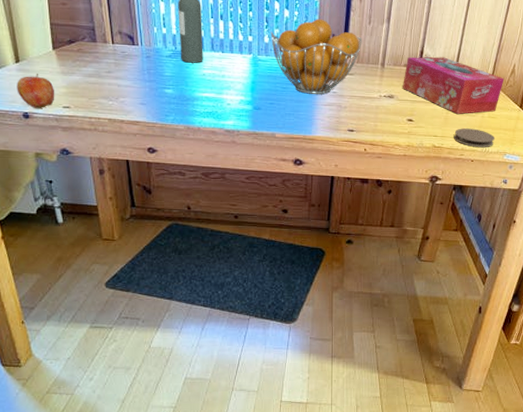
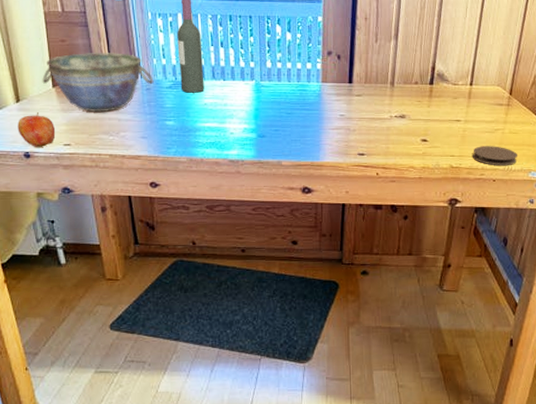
bowl: none [42,17,154,77] -> present [42,52,154,112]
fruit basket: present [270,18,362,95] -> none [272,40,369,118]
tissue box: present [403,56,504,114] -> none [415,72,525,131]

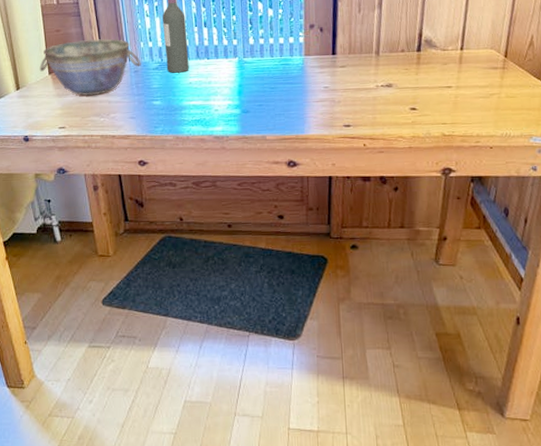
apple: present [17,112,56,147] -> none [18,98,52,131]
coaster: present [473,146,518,166] -> none [466,111,517,133]

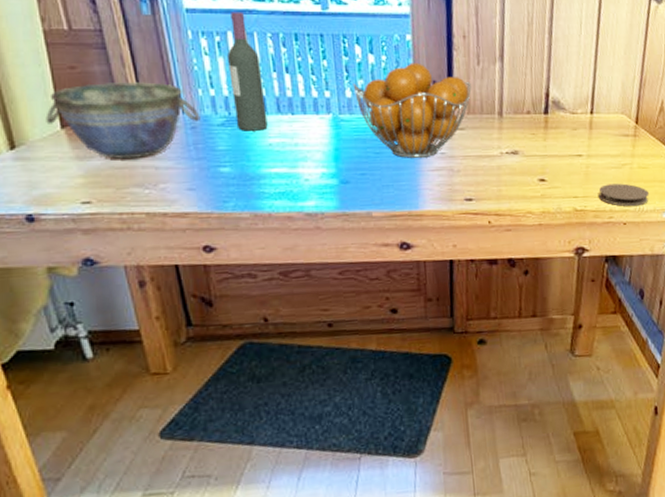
fruit basket: none [255,13,353,92] -> present [352,62,472,158]
coaster: none [466,111,517,133] -> present [599,183,650,207]

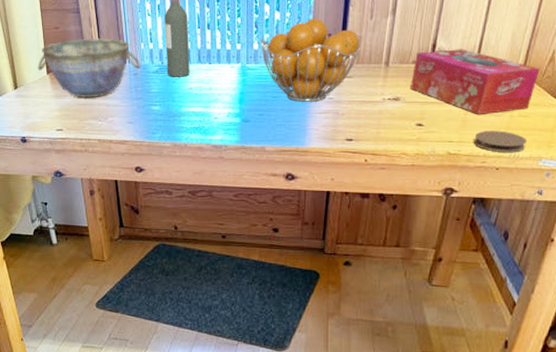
tissue box: none [528,98,652,167] -> present [411,49,540,114]

